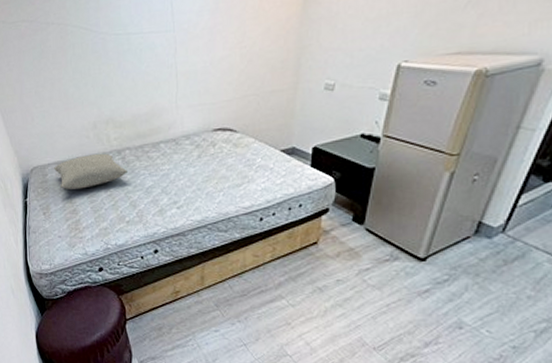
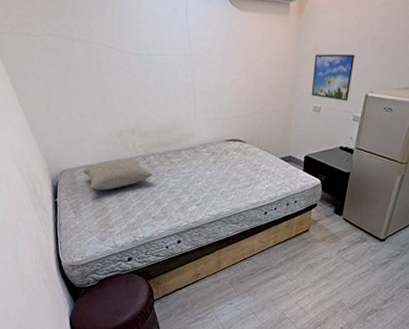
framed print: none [322,13,382,75] -> present [311,54,355,101]

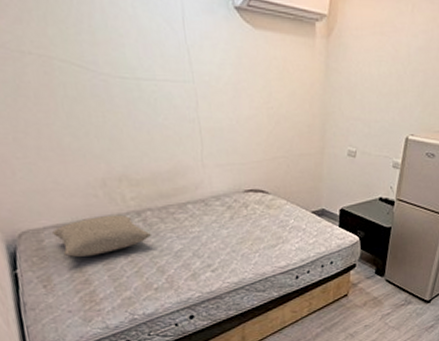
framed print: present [311,54,355,101] -> none [344,88,393,145]

